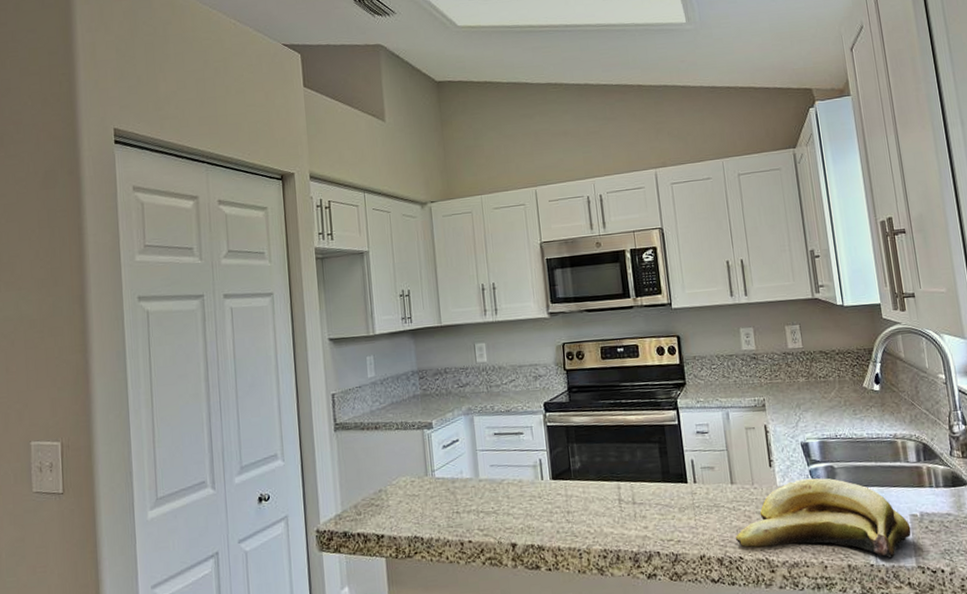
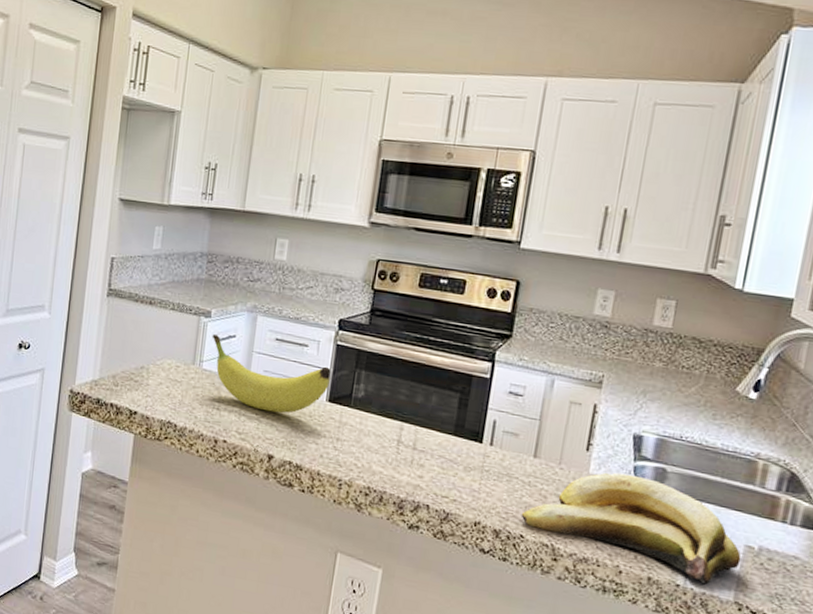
fruit: none [437,443,549,503] -> present [212,334,331,413]

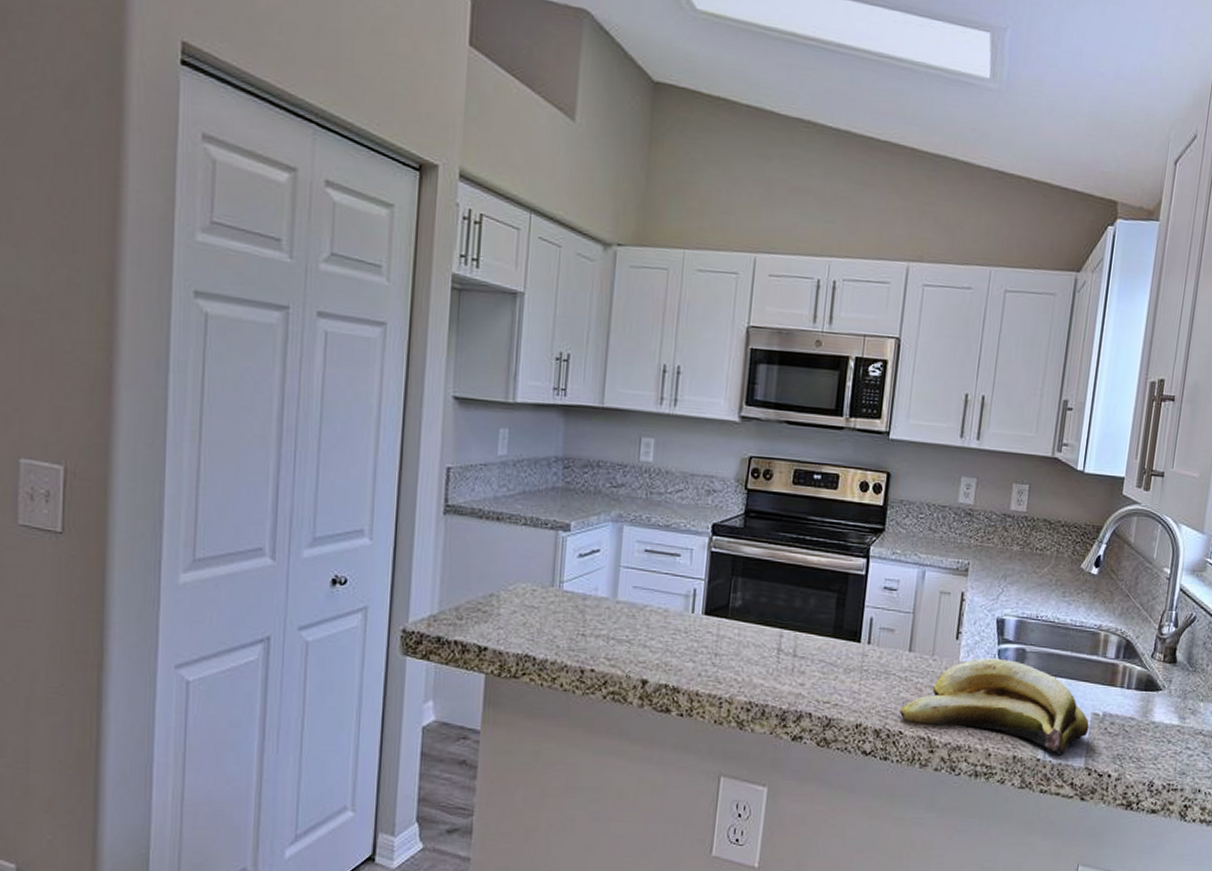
fruit: present [212,334,331,413] -> none [572,550,706,633]

